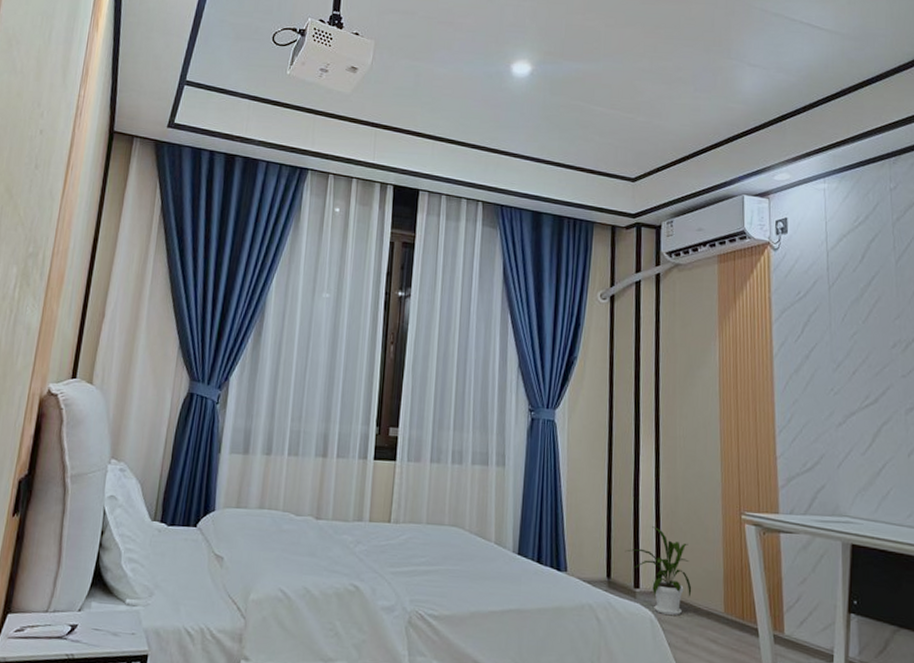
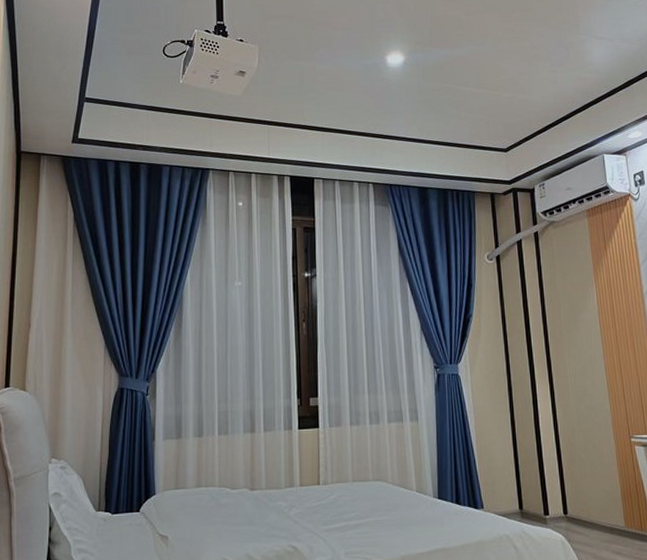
house plant: present [625,526,692,616] -> none [533,458,595,536]

